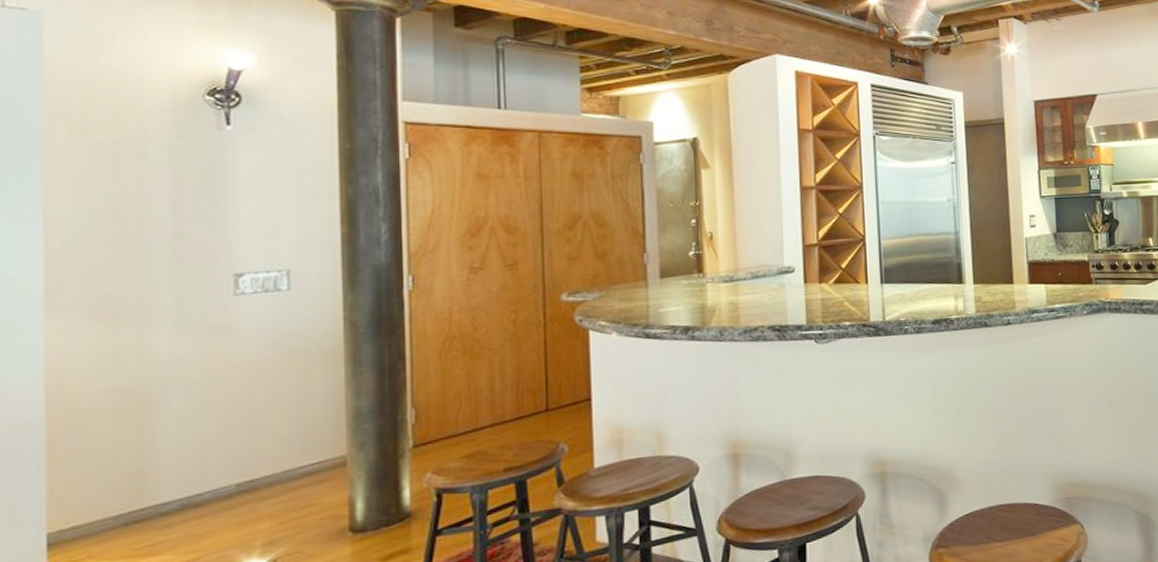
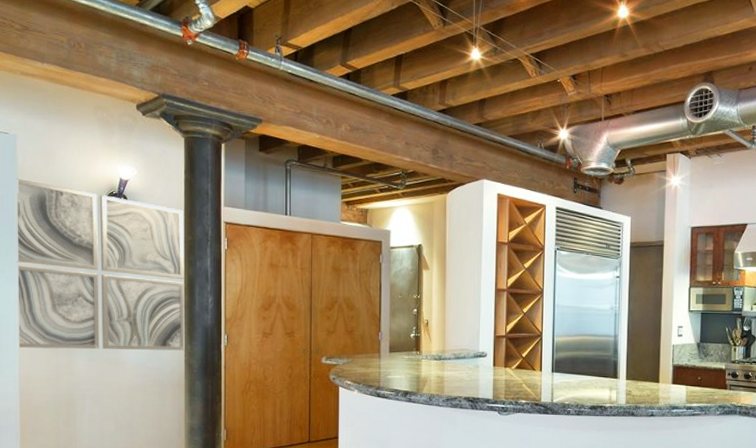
wall art: none [40,74,343,324] -> present [16,178,185,351]

